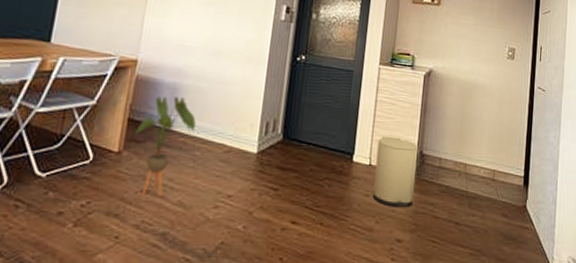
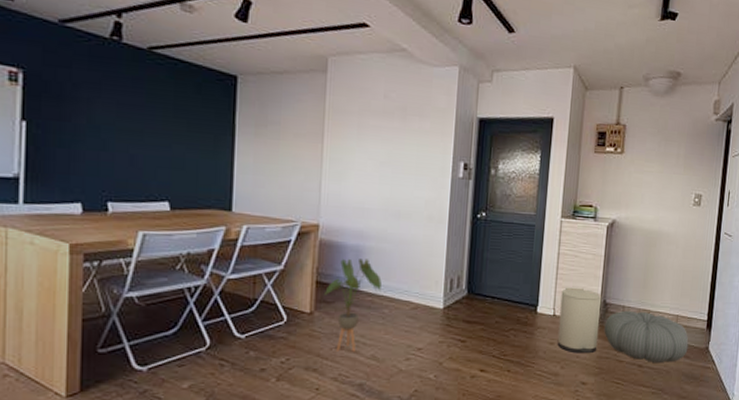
pouf: none [420,163,506,221] -> present [604,310,689,362]

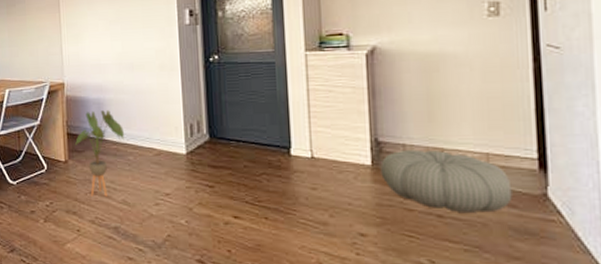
pedal bin: present [557,287,602,354] -> none [318,126,375,201]

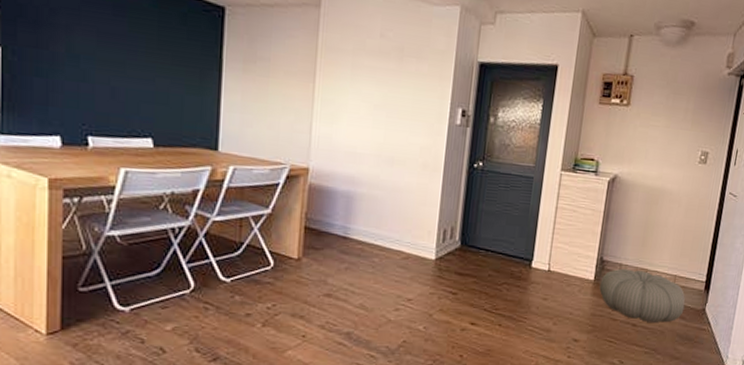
house plant: present [75,110,124,197] -> none [313,204,373,300]

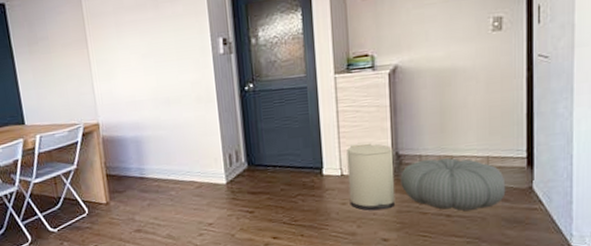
pedal bin: none [551,242,599,311] -> present [346,143,396,211]

